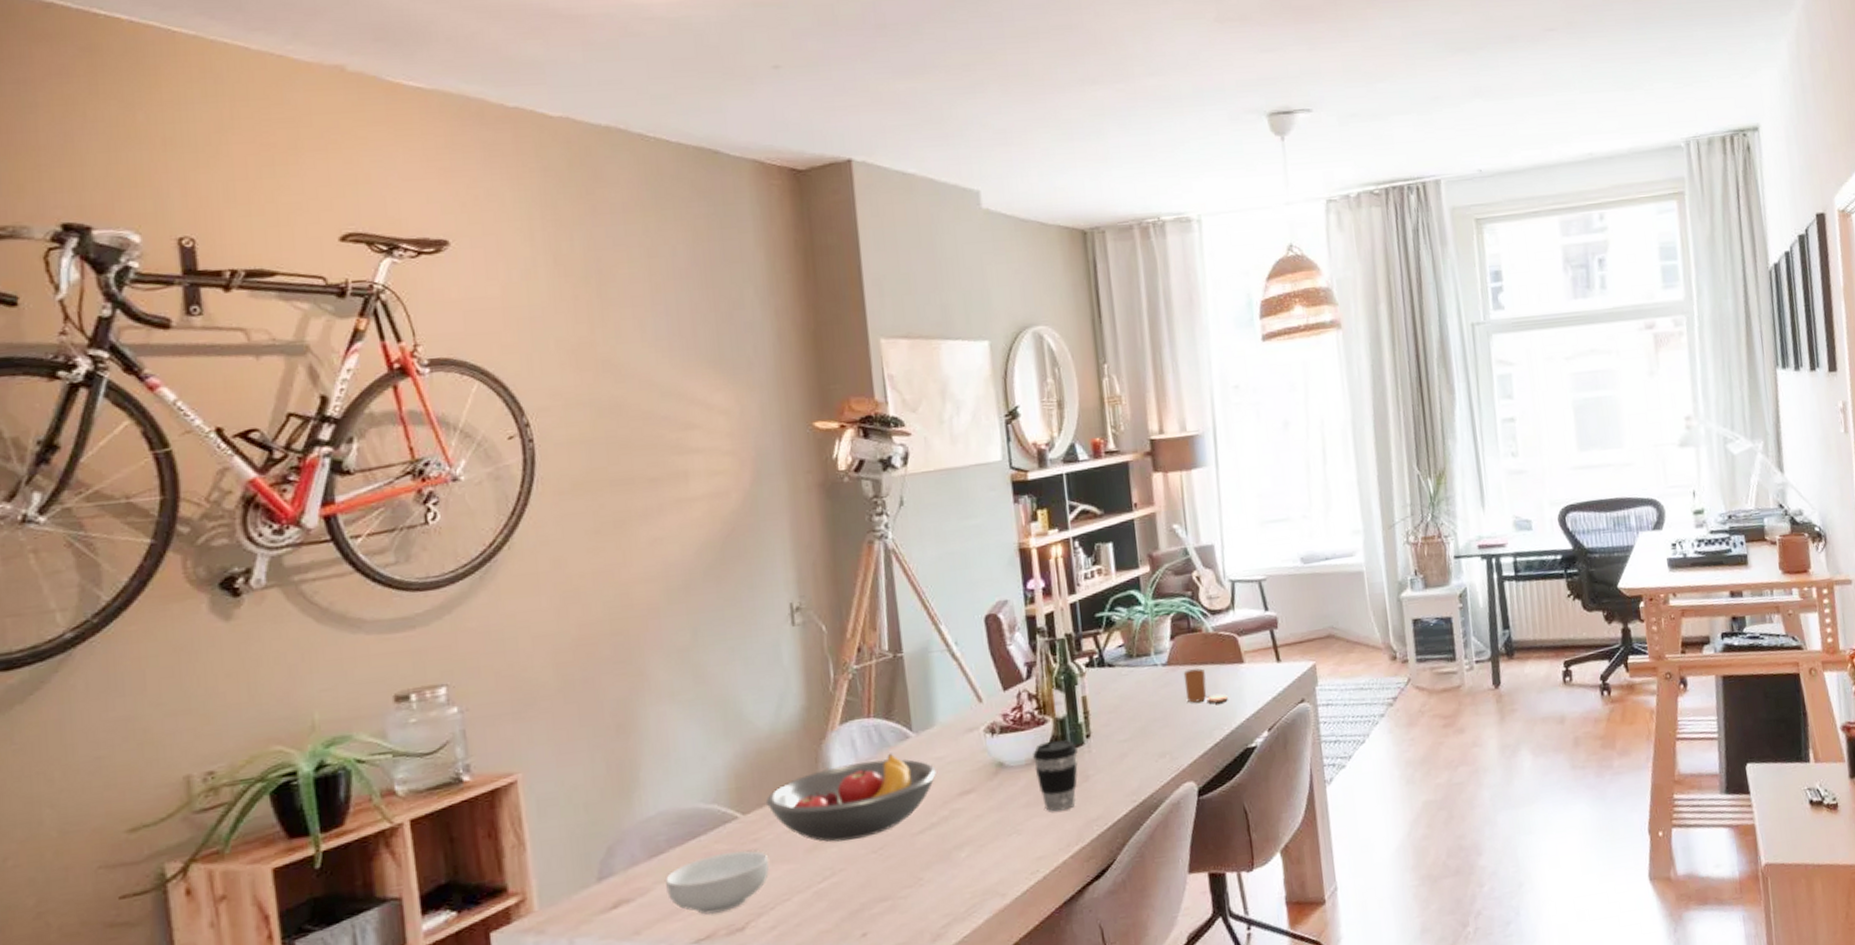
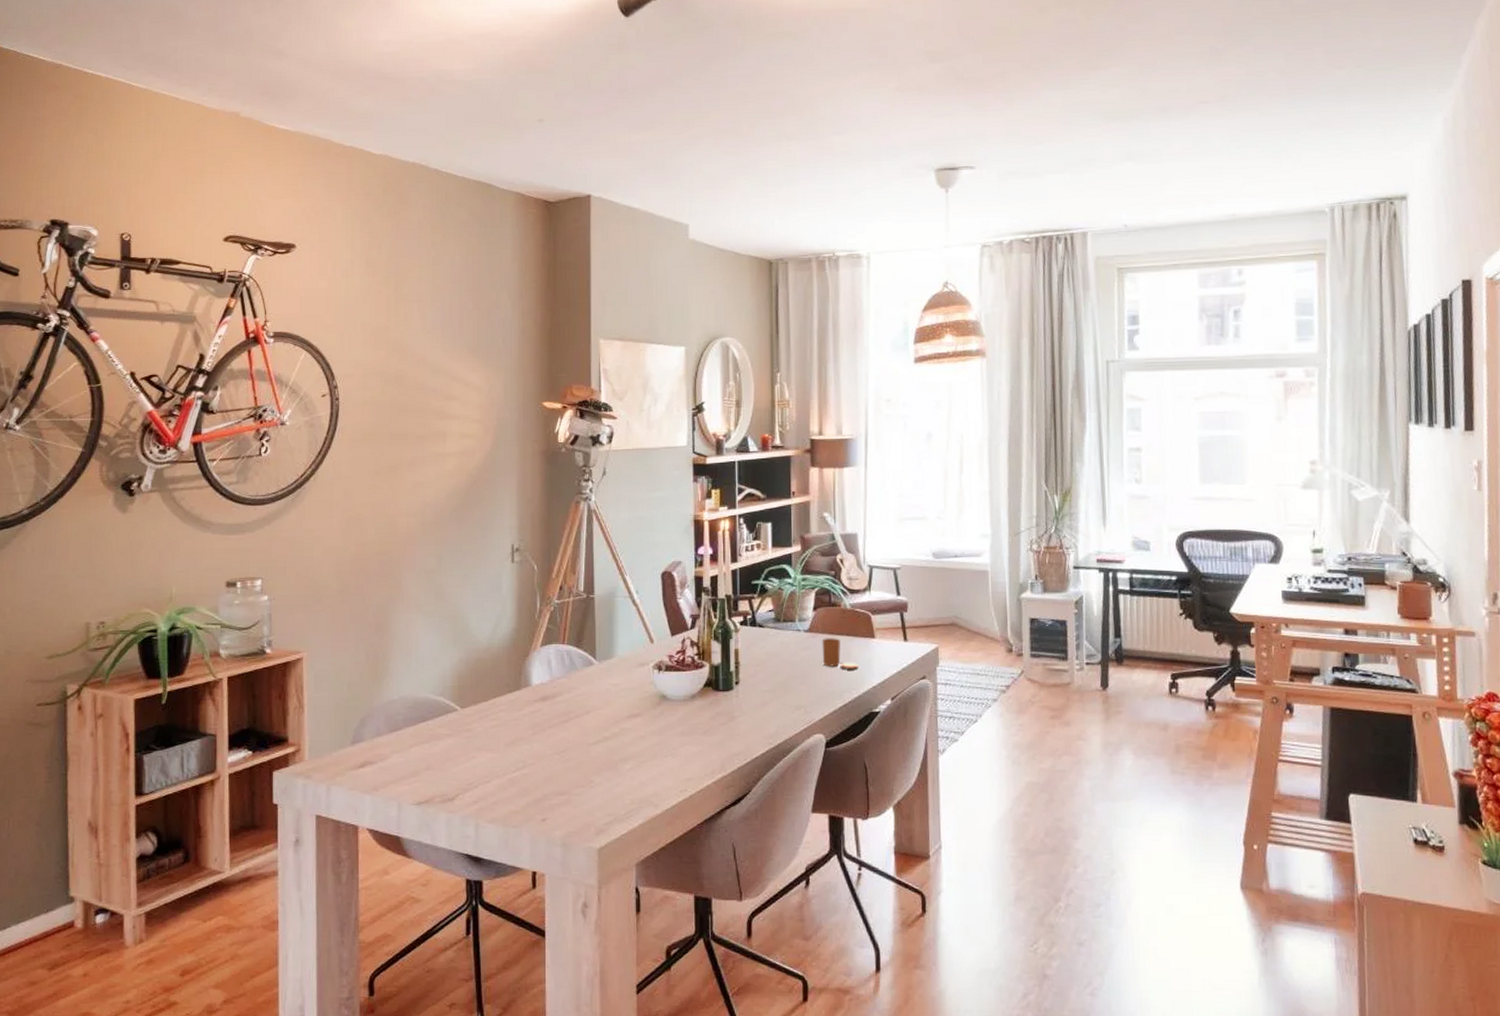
cereal bowl: present [665,850,769,915] -> none [400,737,476,784]
fruit bowl: present [765,753,936,842] -> none [479,675,612,741]
coffee cup: present [1033,740,1078,812] -> none [690,683,727,743]

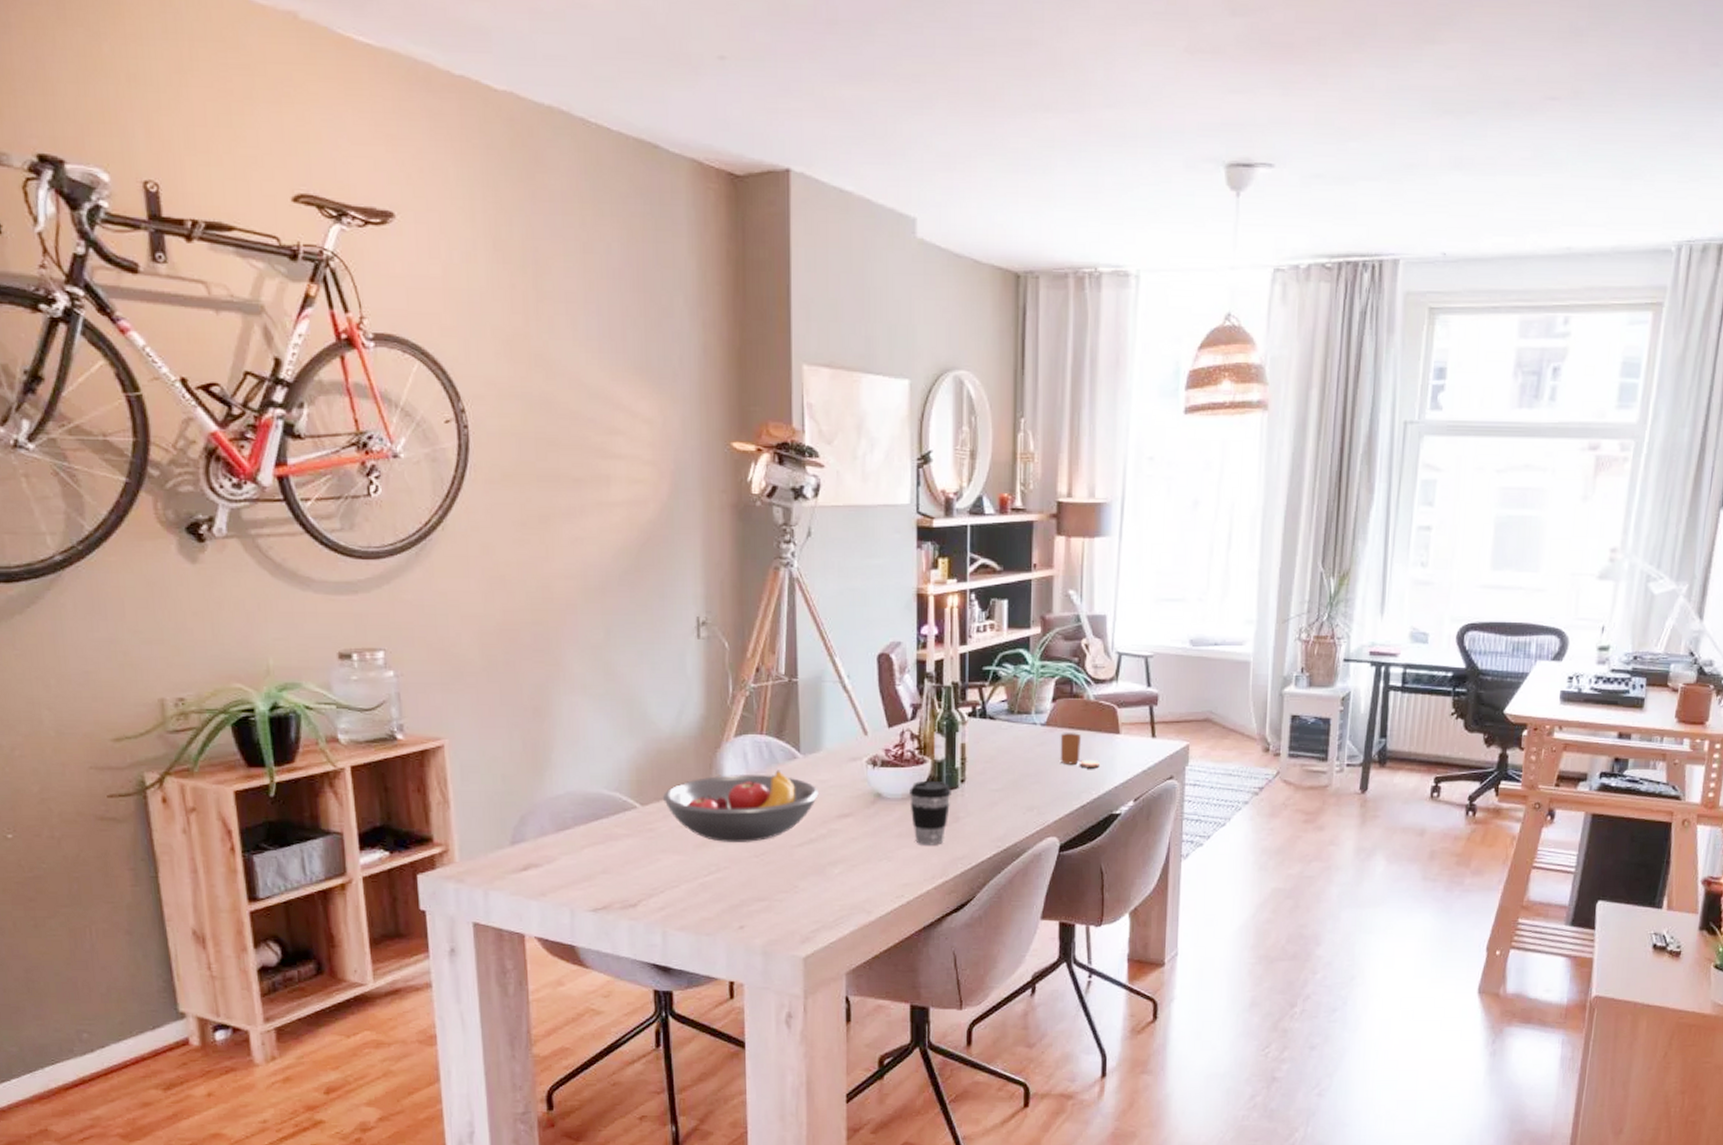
fruit bowl: none [479,675,612,741] -> present [662,770,819,842]
coffee cup: none [690,683,727,743] -> present [910,780,951,845]

